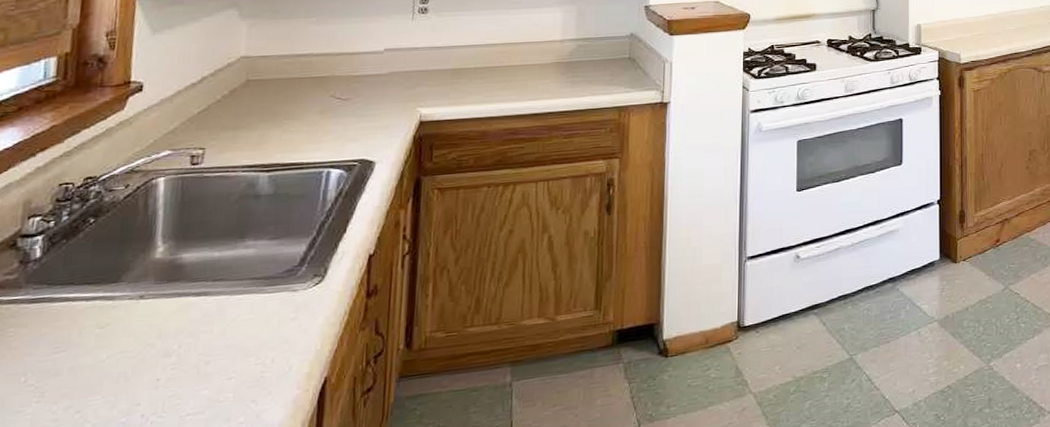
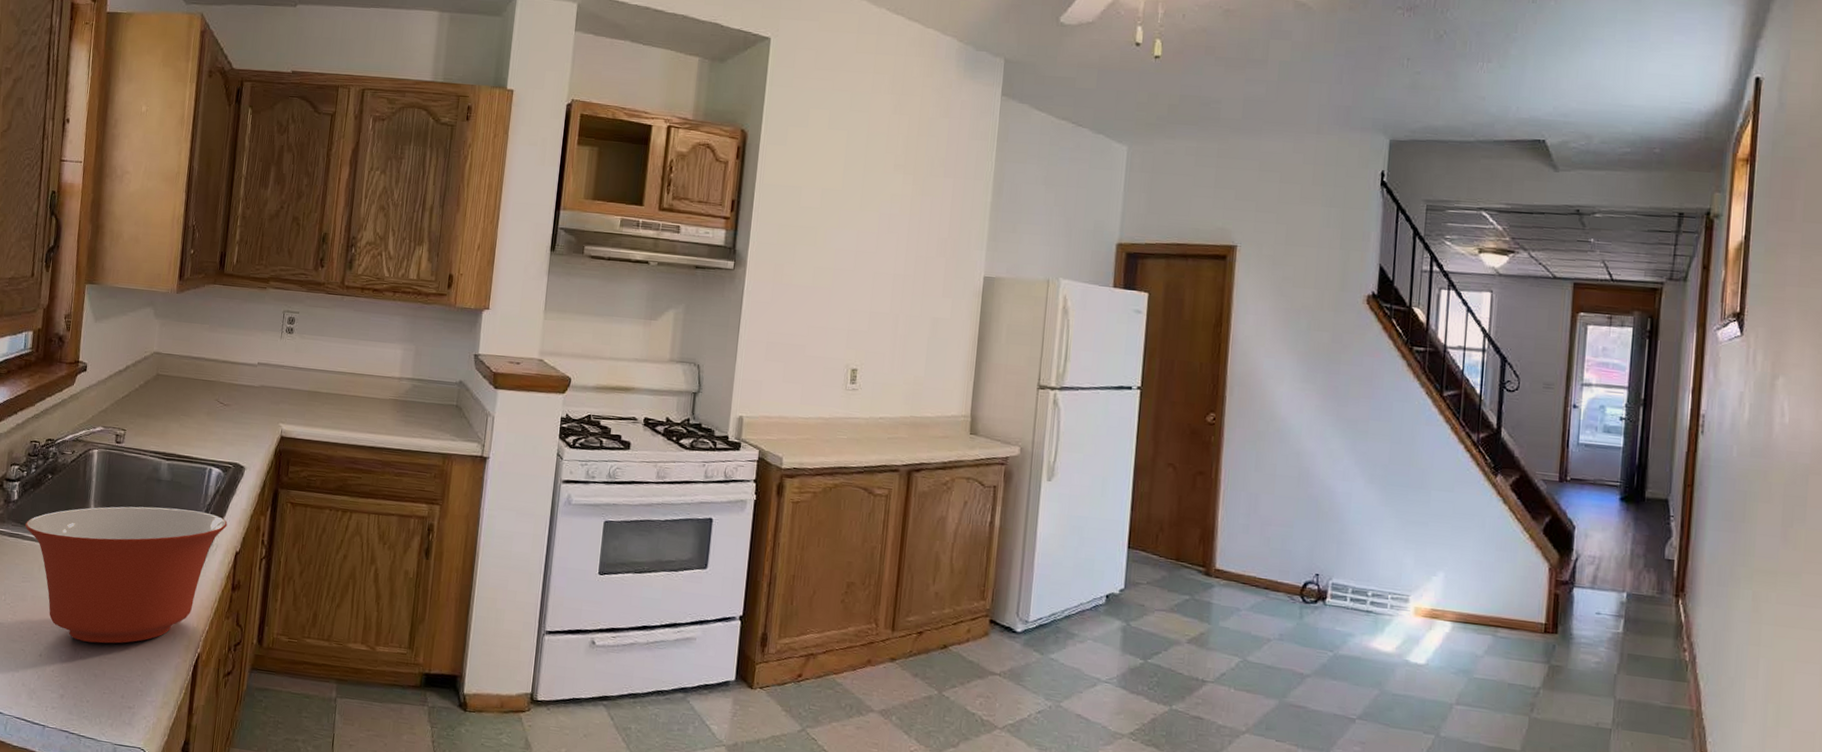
mixing bowl: none [54,219,356,404] -> present [24,506,228,644]

